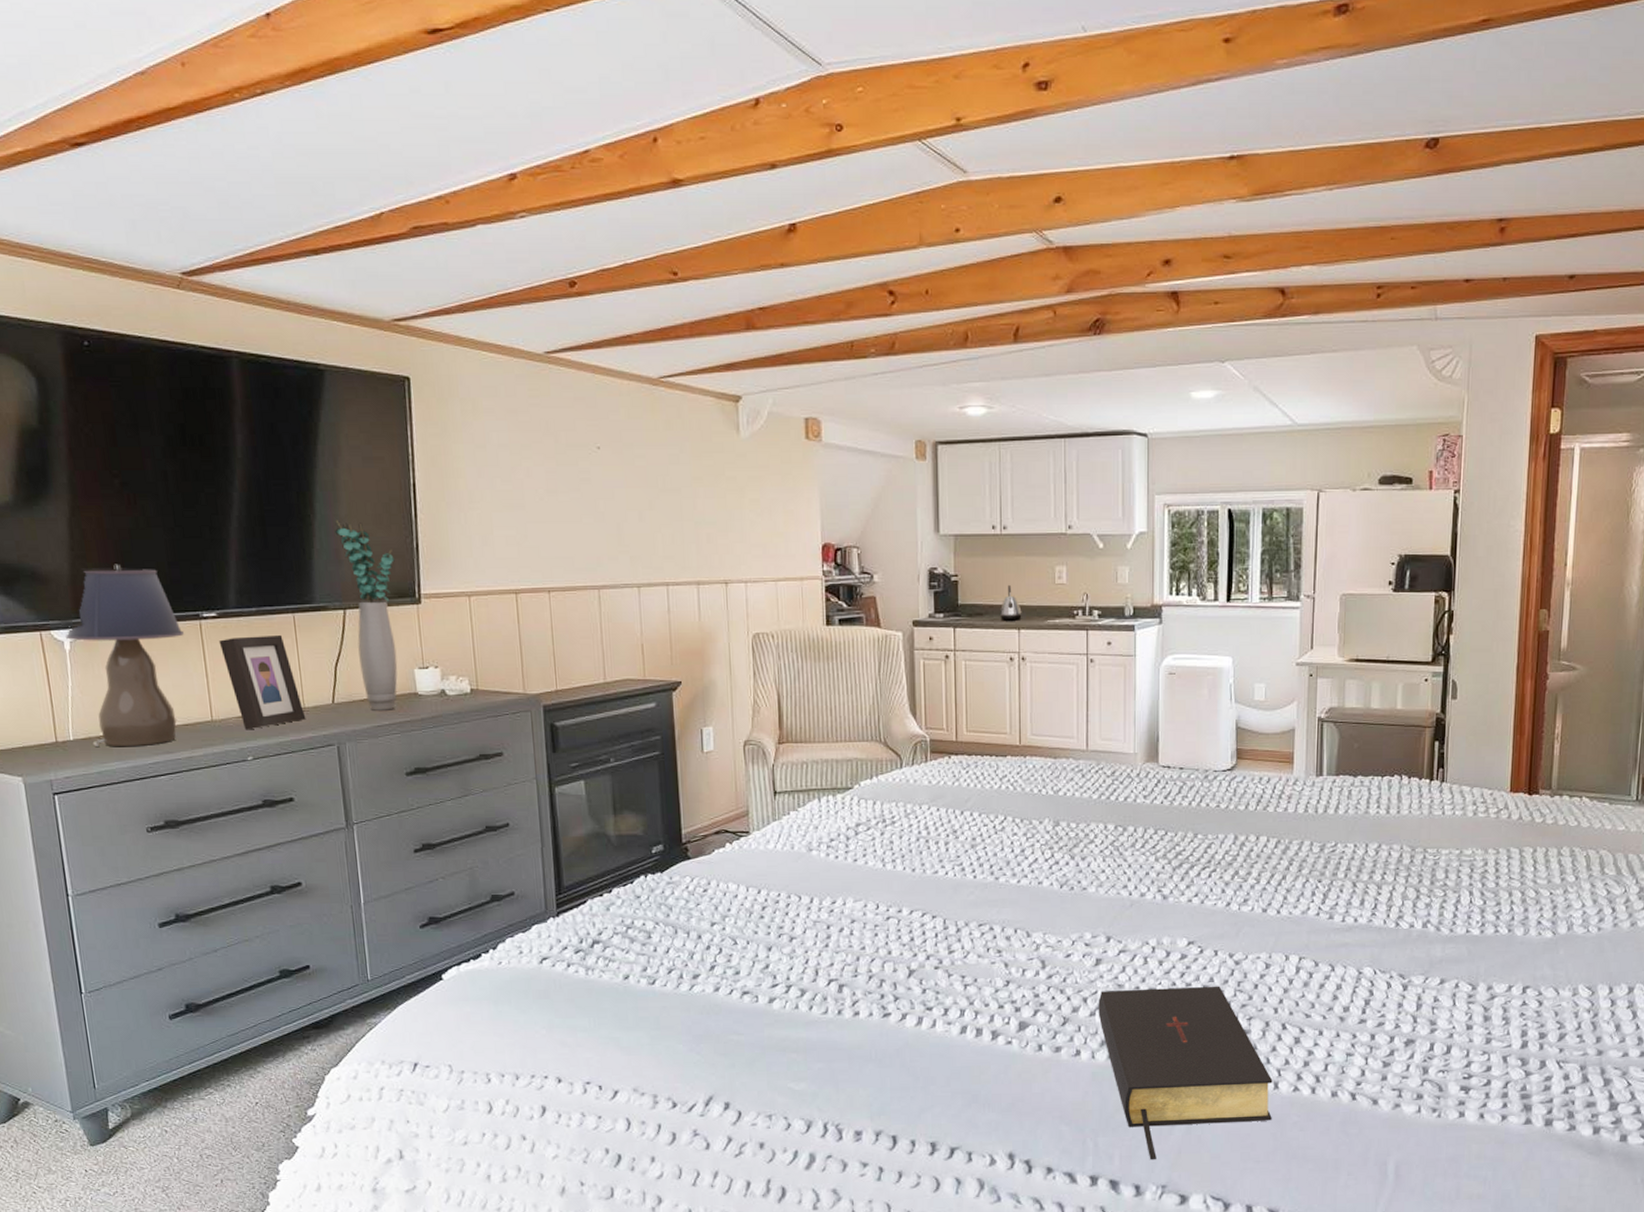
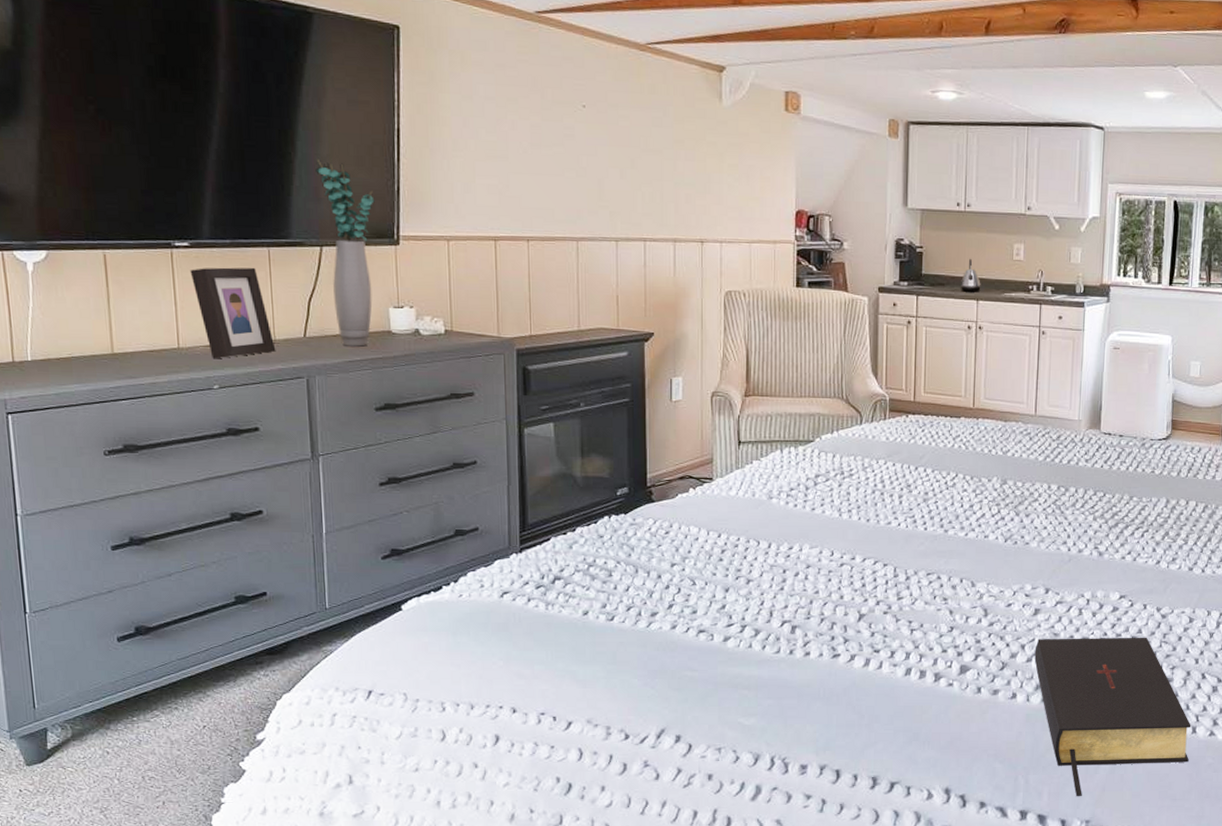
table lamp: present [66,564,184,747] -> none [29,188,154,371]

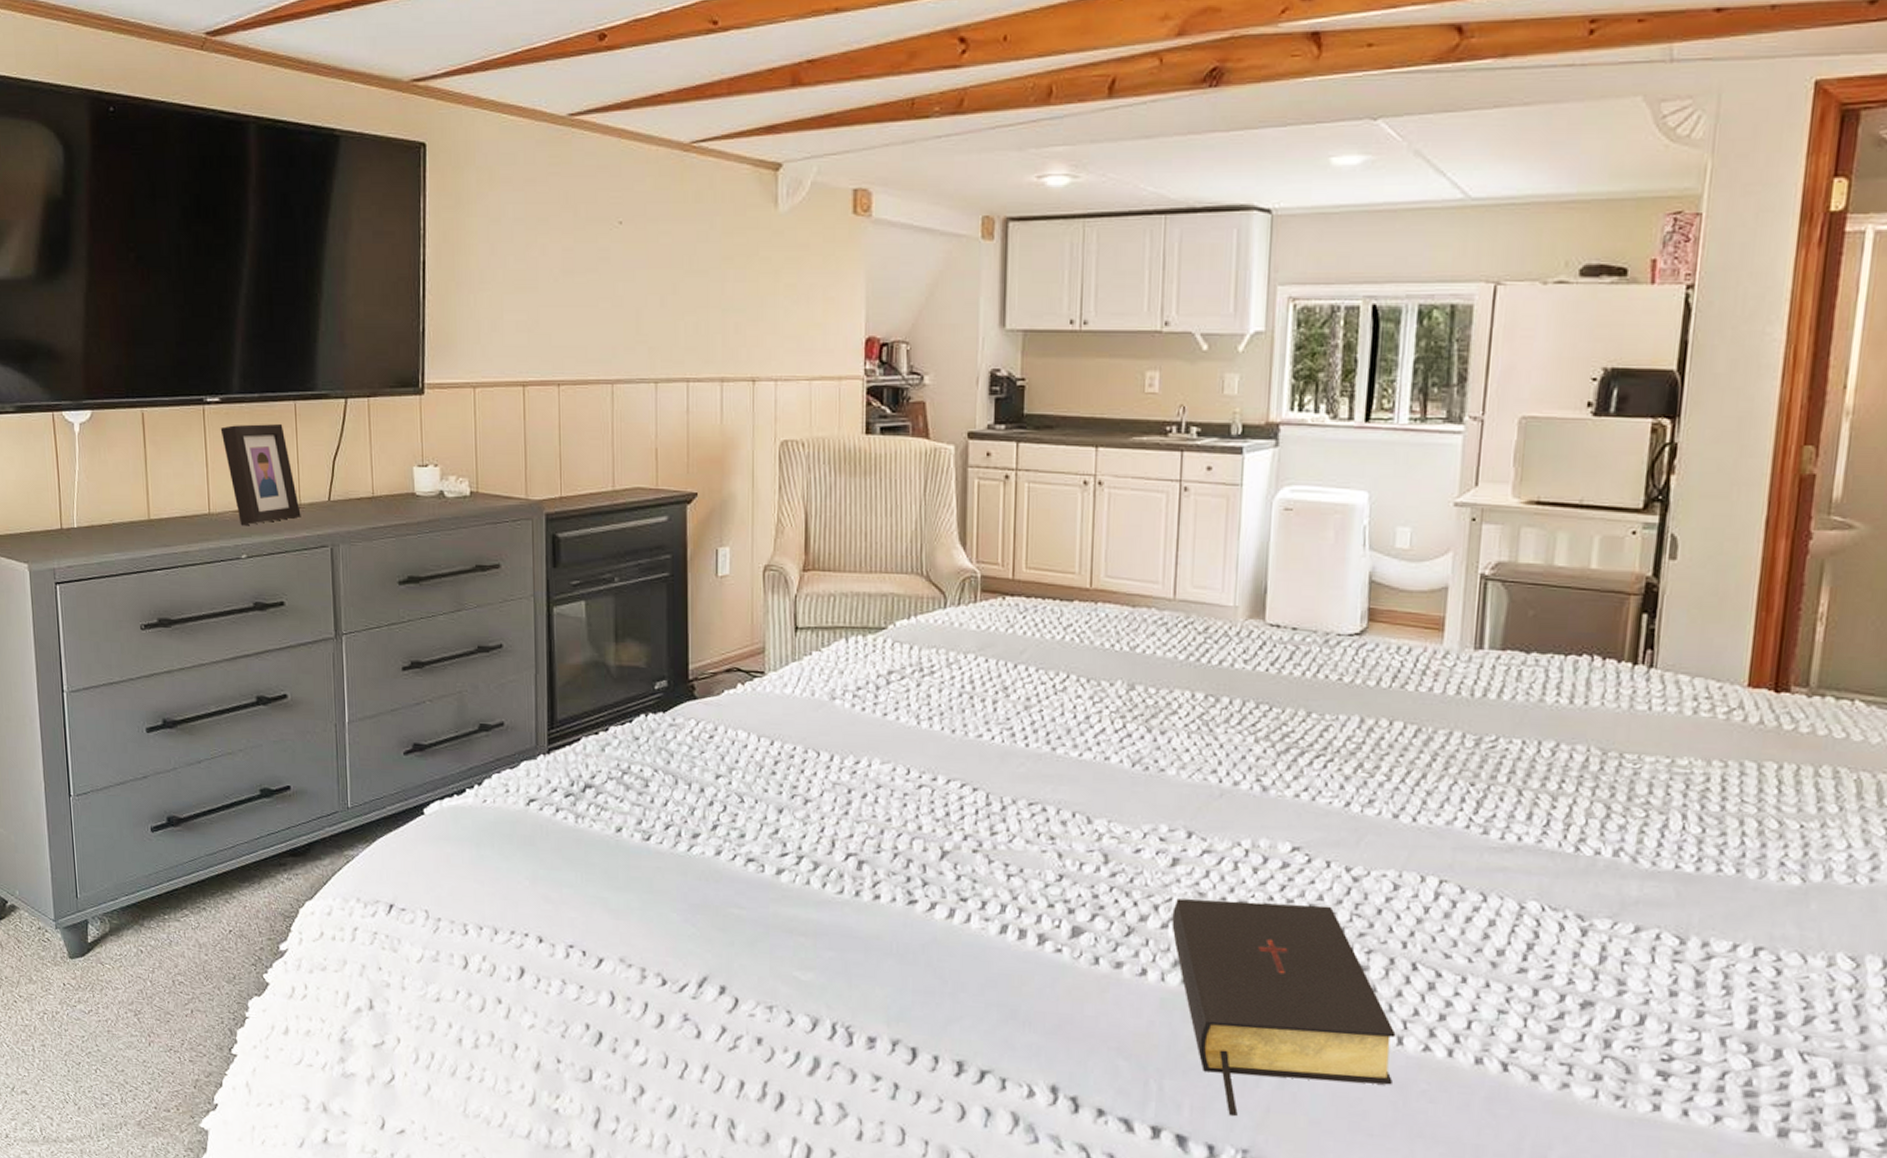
vase: present [316,159,375,347] -> none [341,300,400,511]
kettle: present [960,258,981,292] -> none [1073,392,1101,436]

